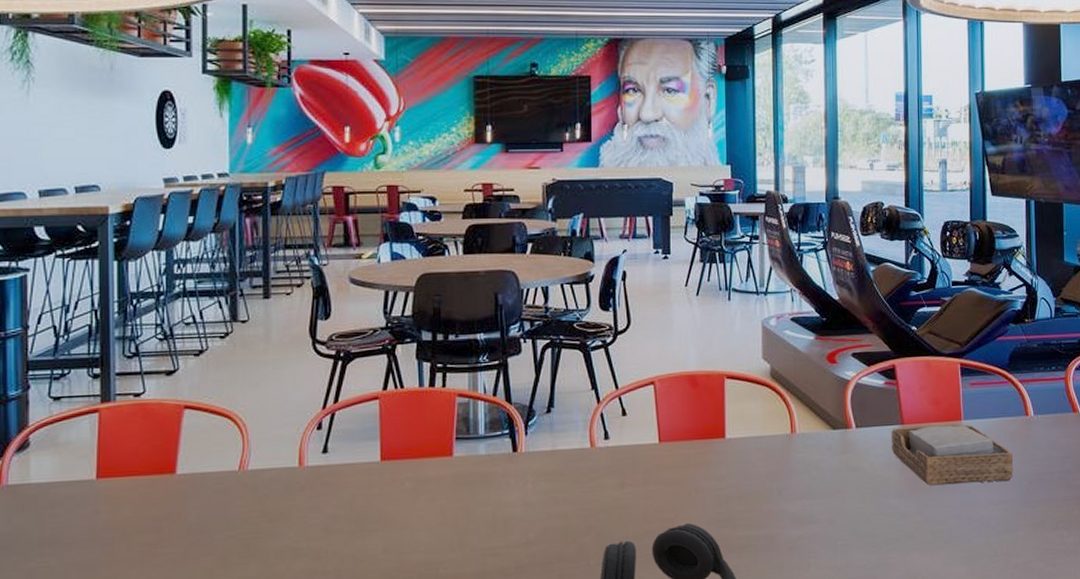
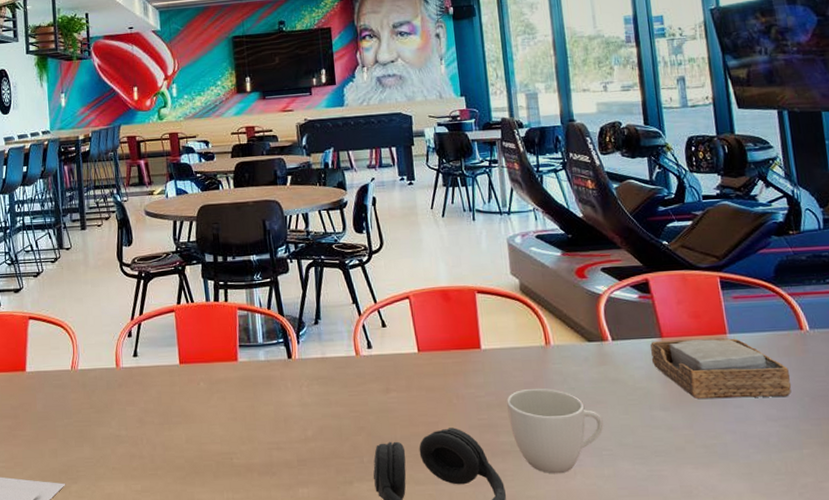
cup: none [747,478,840,568] -> present [506,388,604,474]

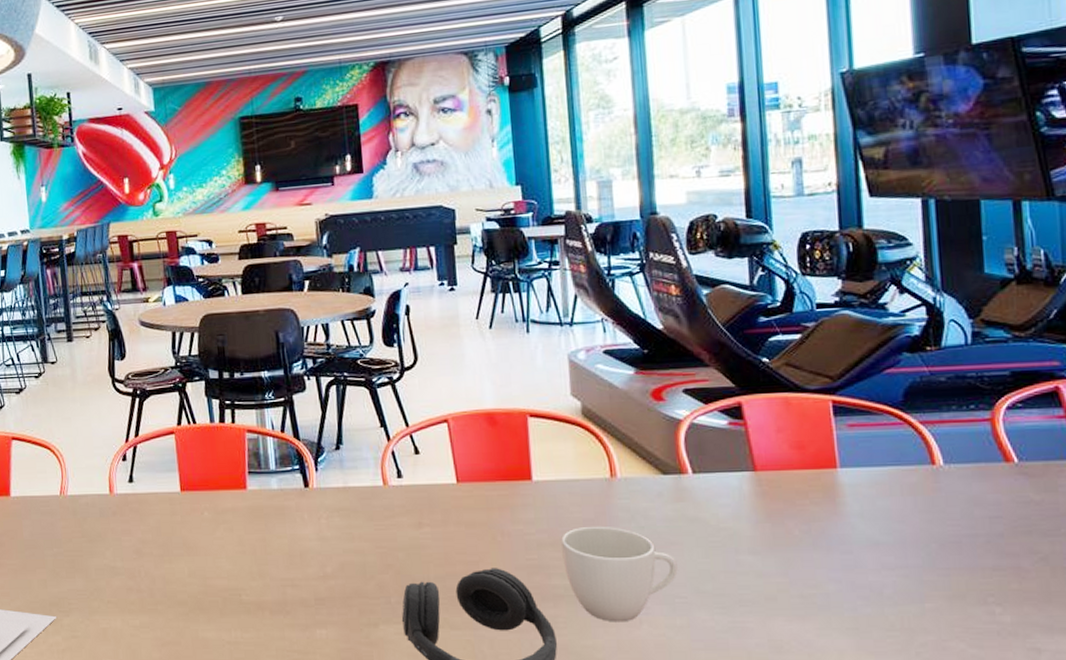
napkin holder: present [650,338,792,399] -> none [740,473,916,543]

